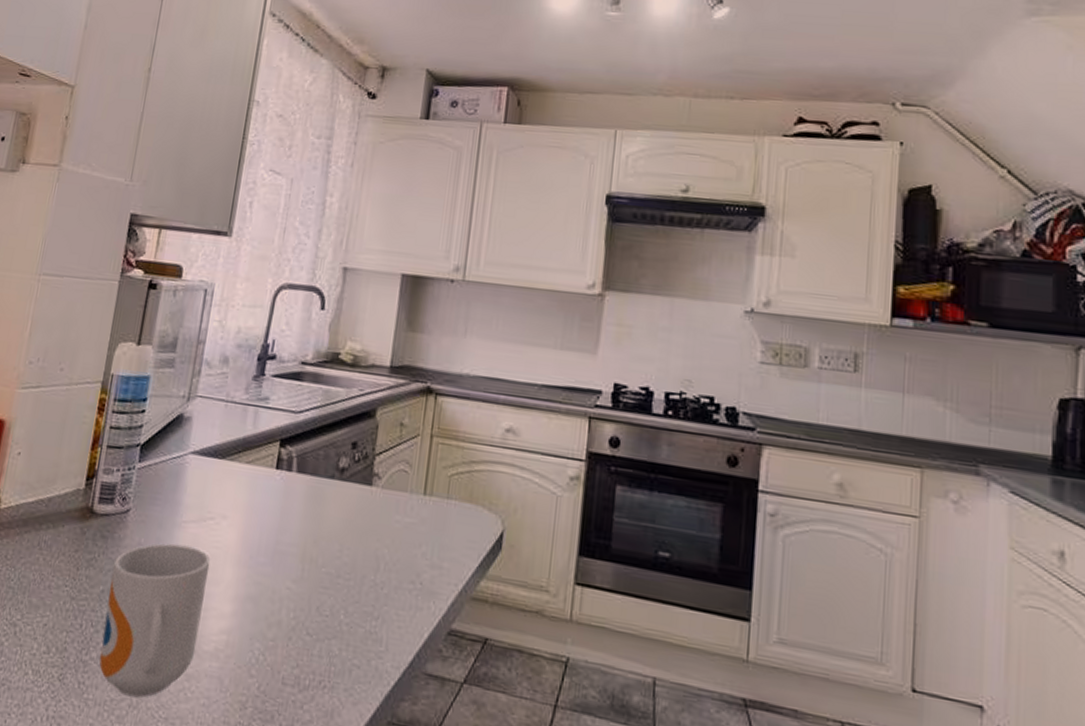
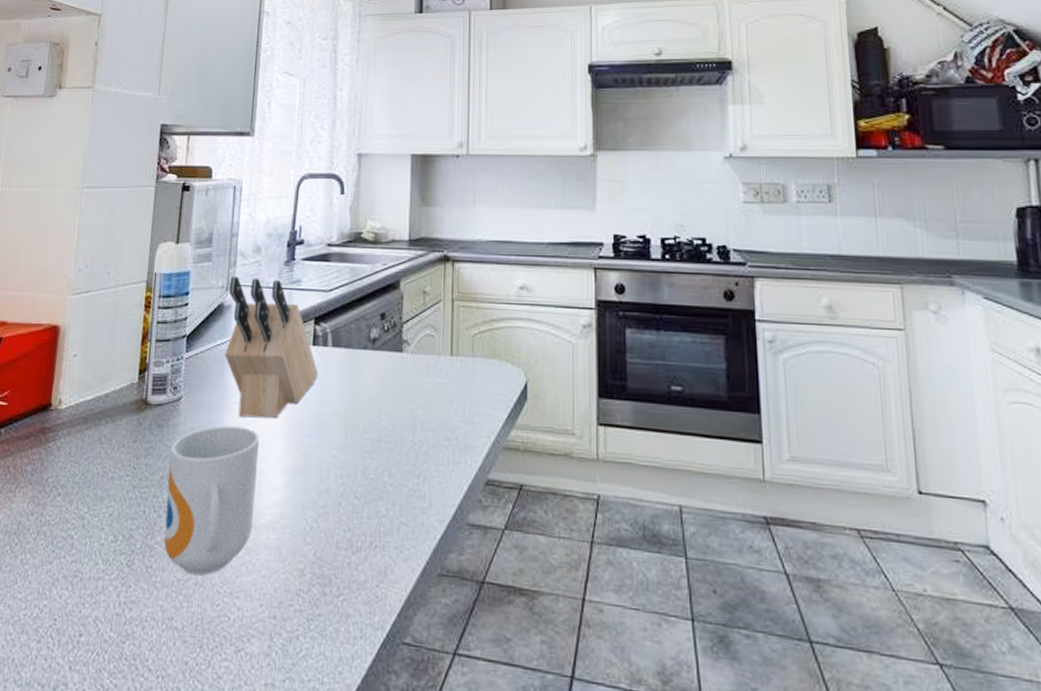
knife block: none [180,385,280,541] -> present [224,276,318,418]

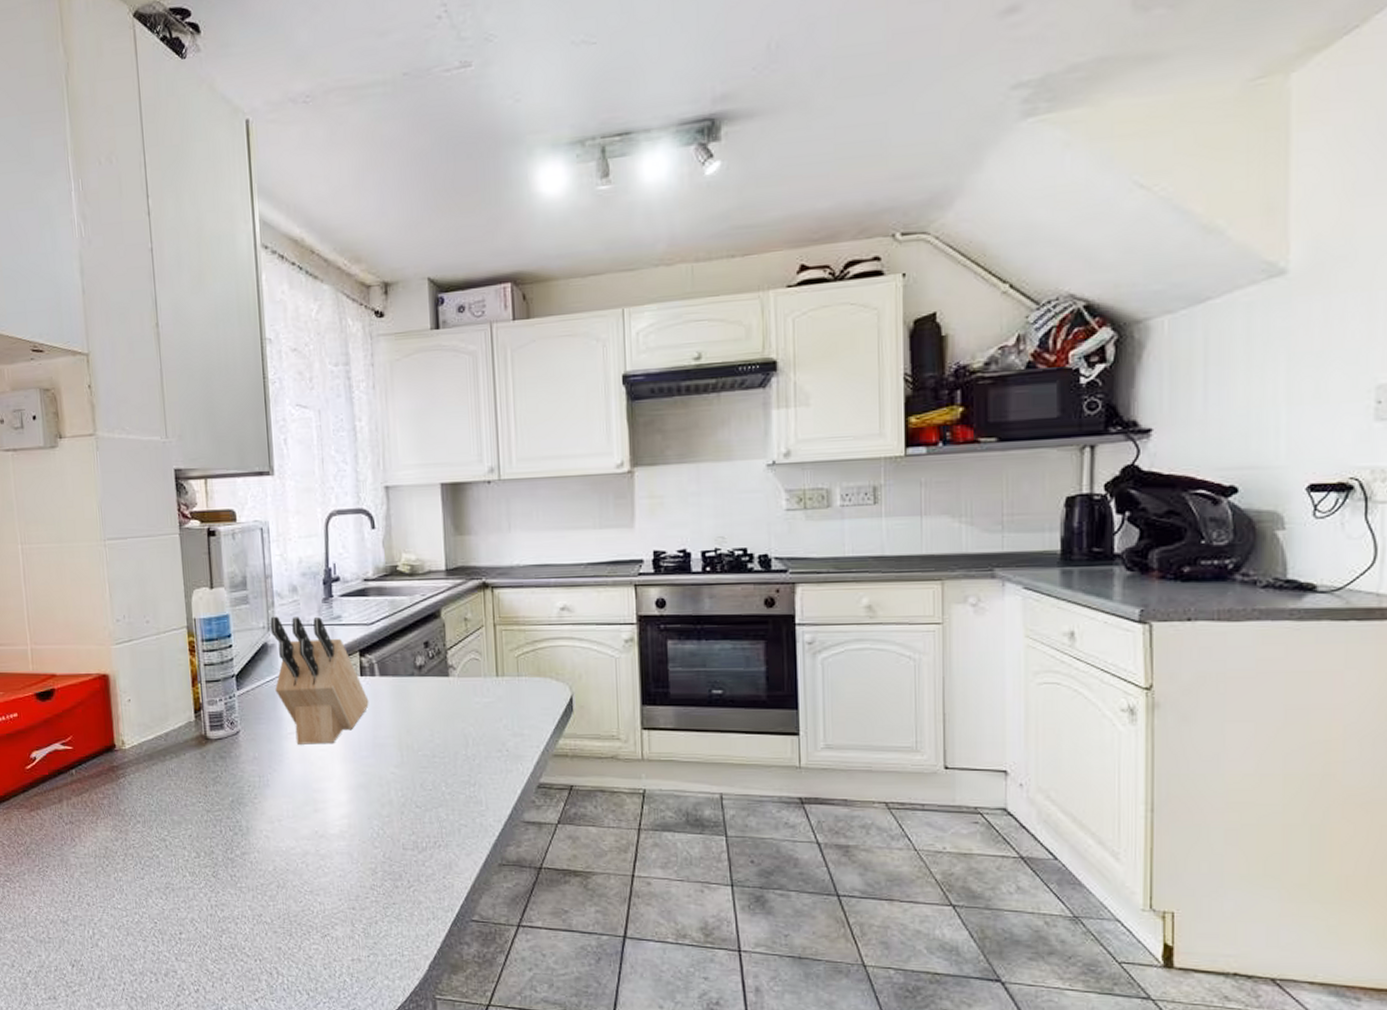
mug: present [164,425,260,576] -> none [236,753,324,880]

